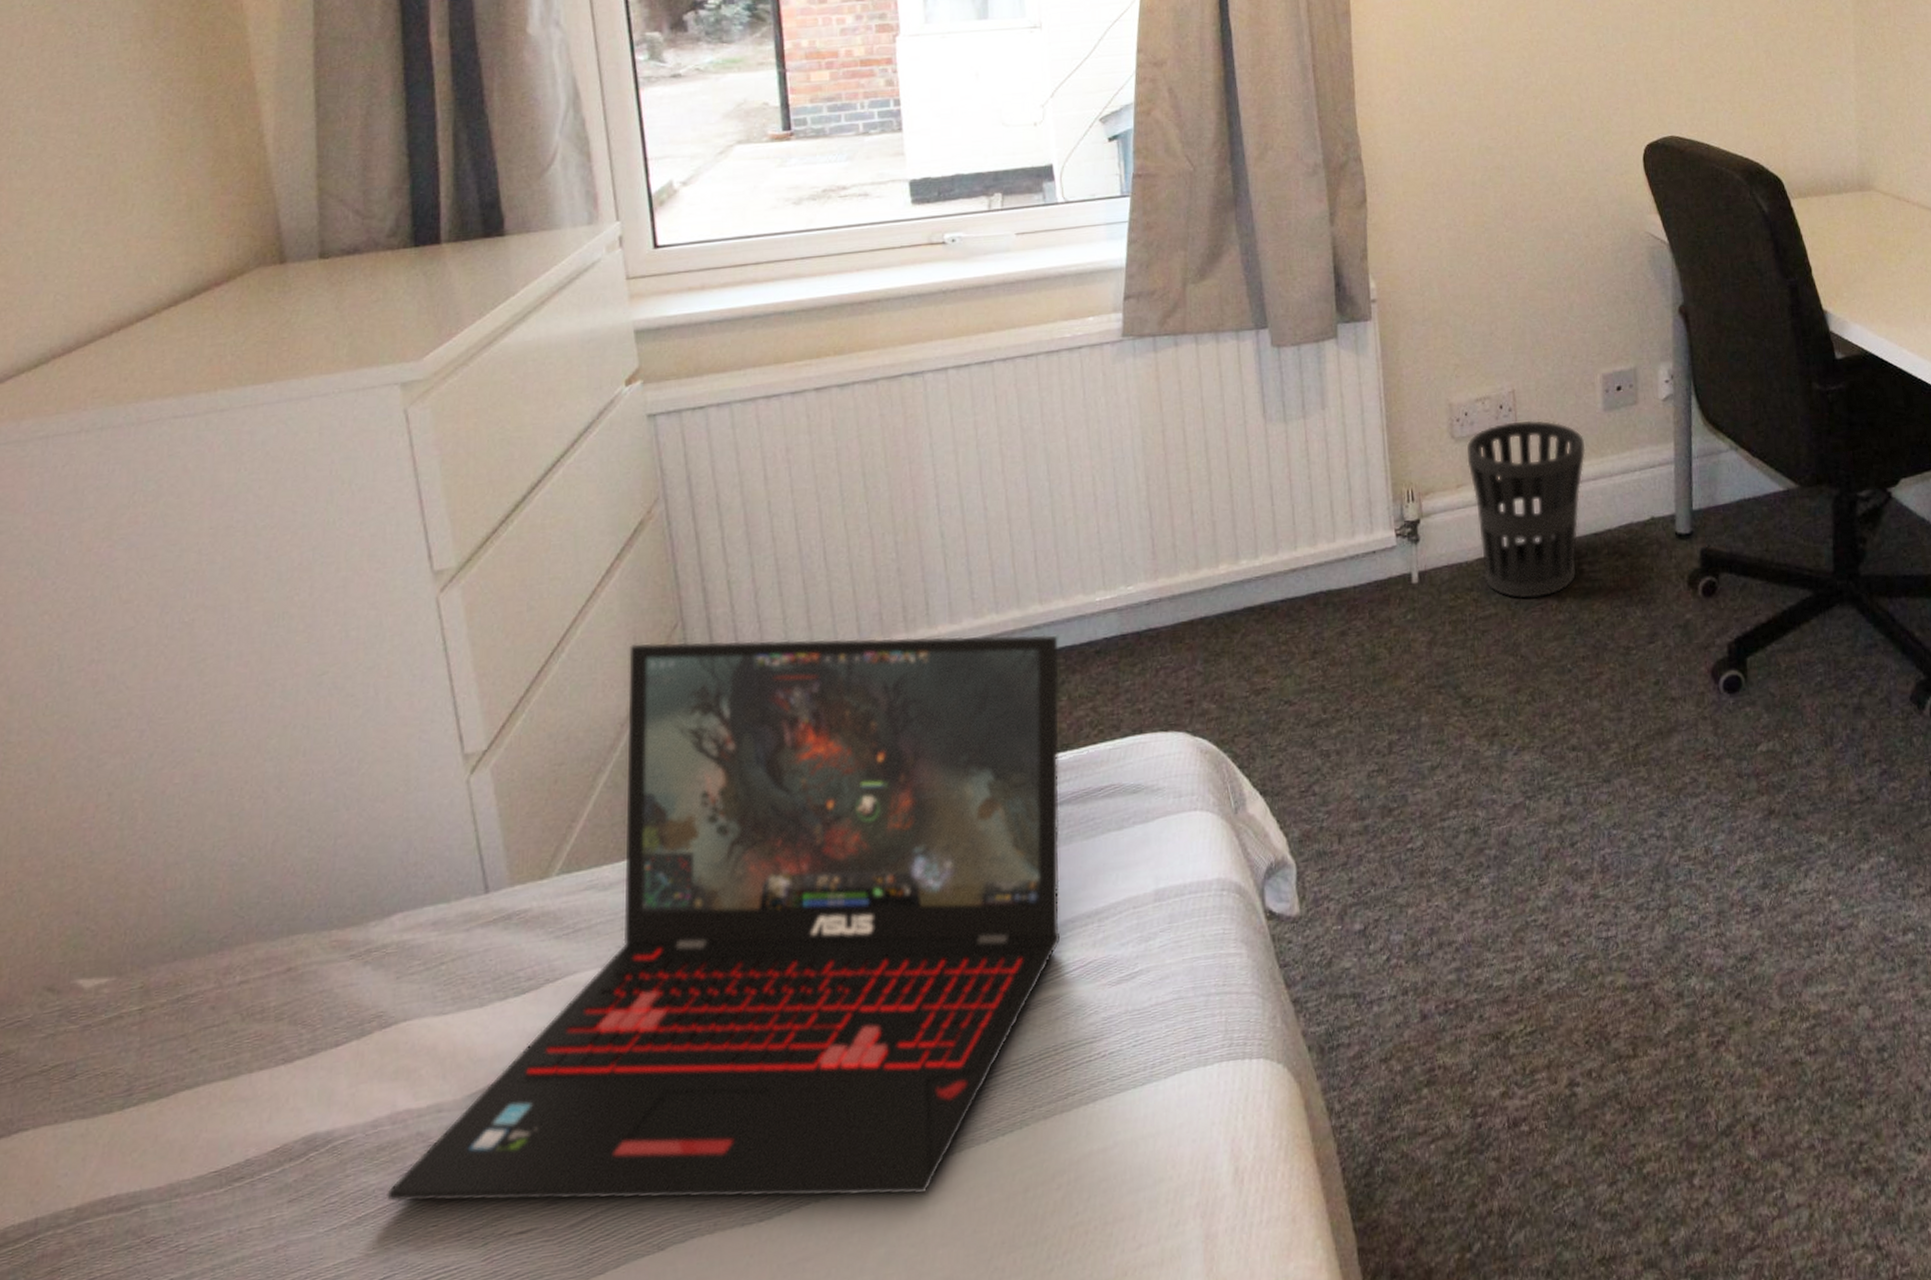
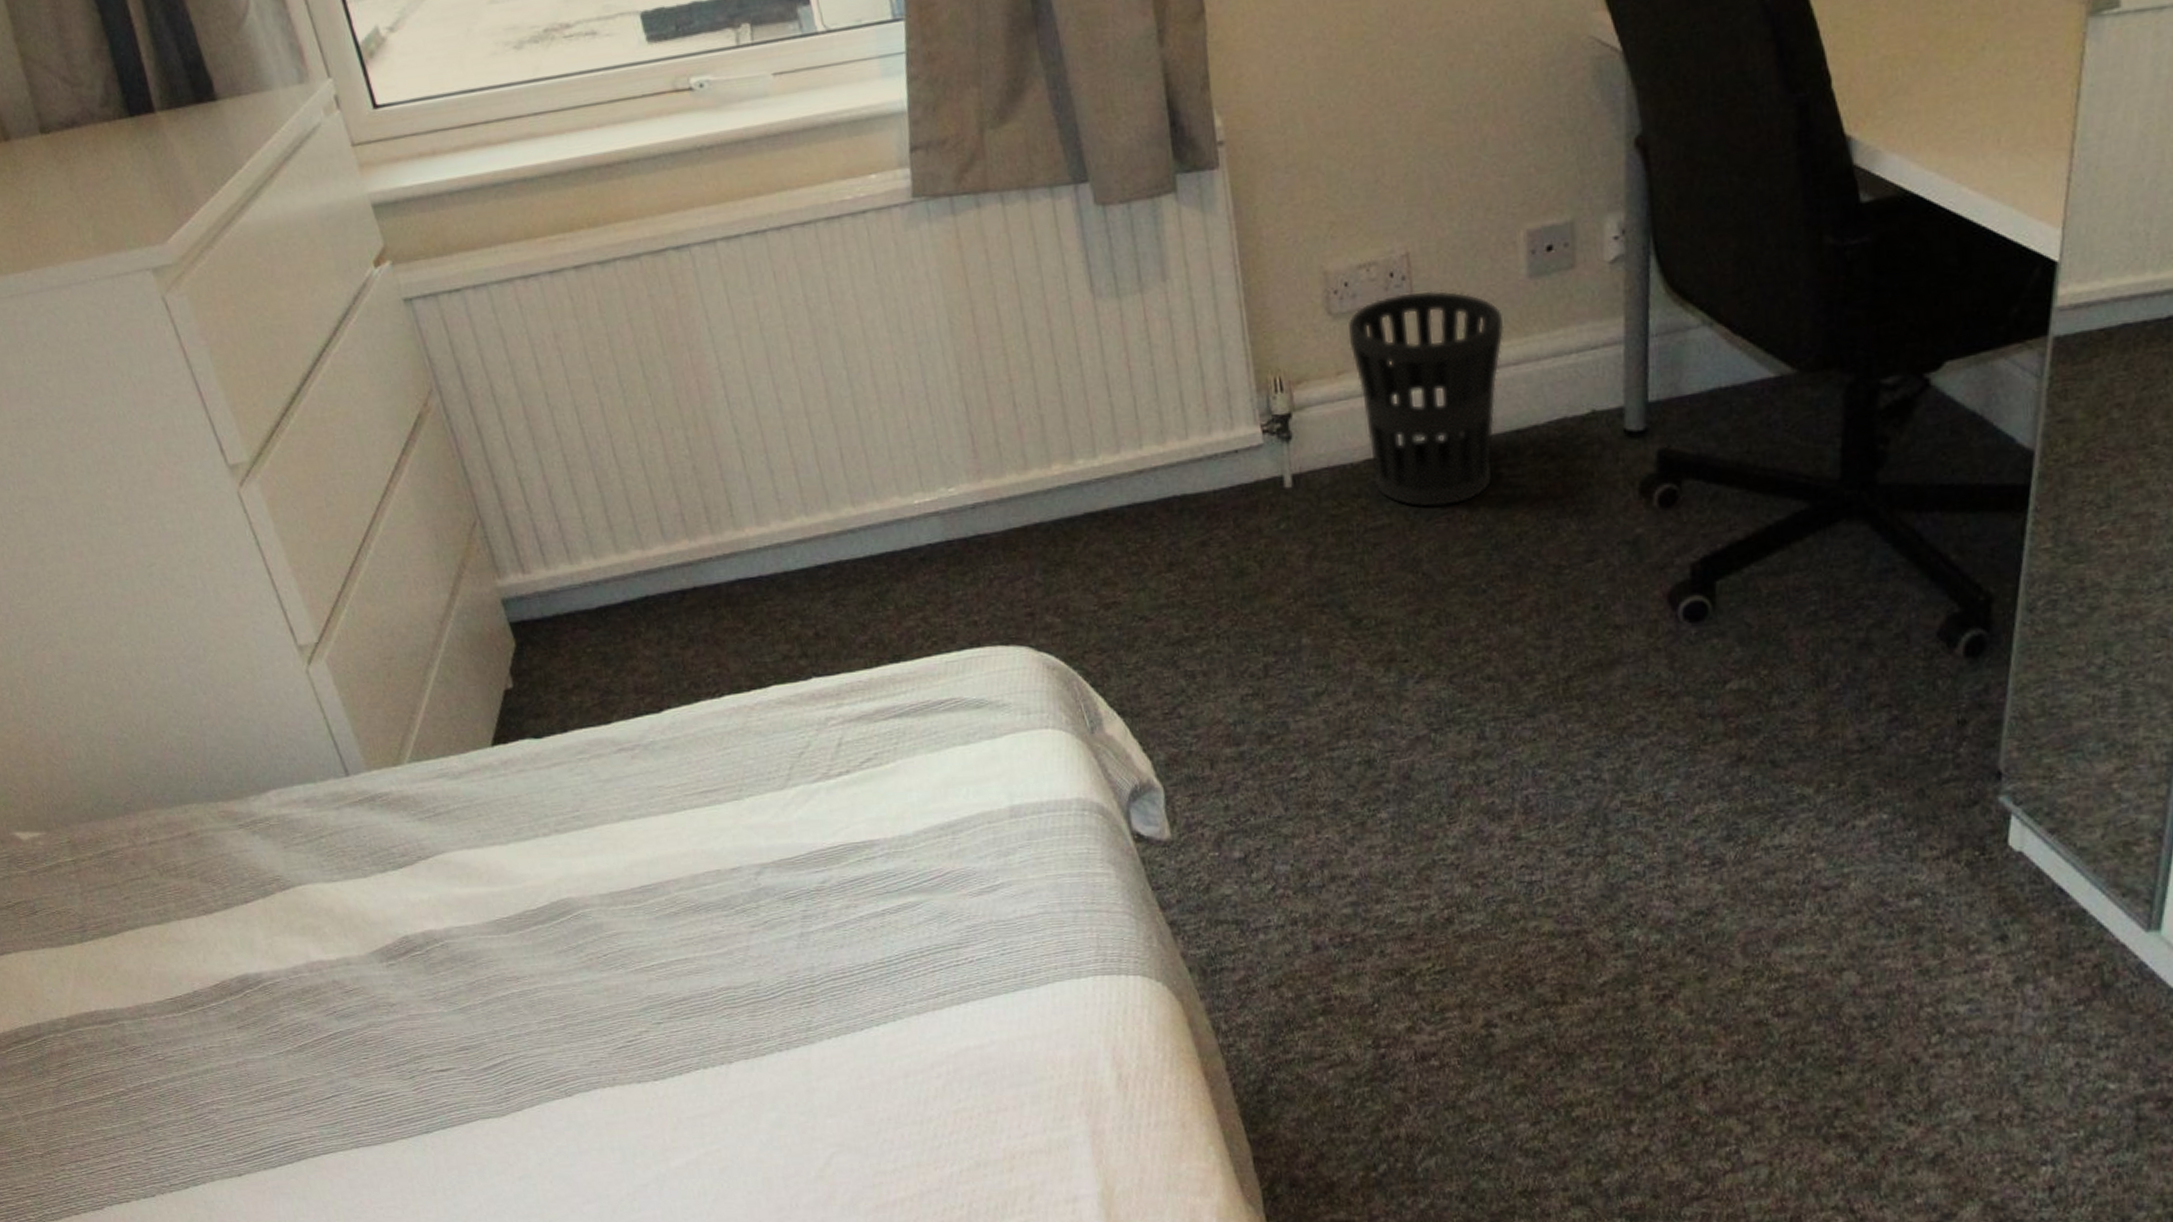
laptop: present [385,634,1061,1202] -> none [318,539,915,1071]

